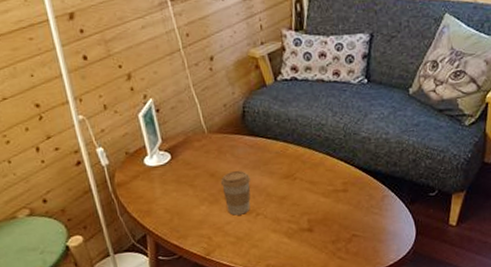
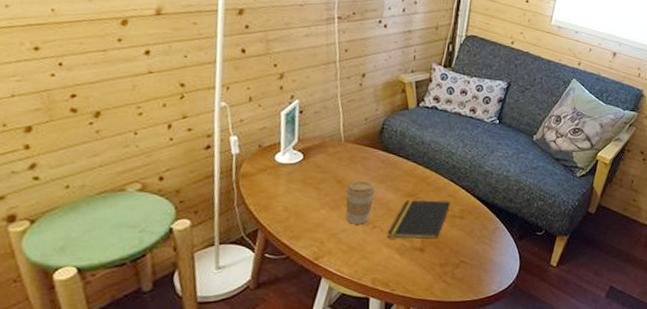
notepad: none [271,176,331,223] -> present [387,200,450,239]

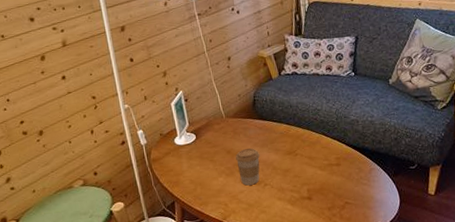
notepad: present [387,200,450,239] -> none [277,152,326,192]

